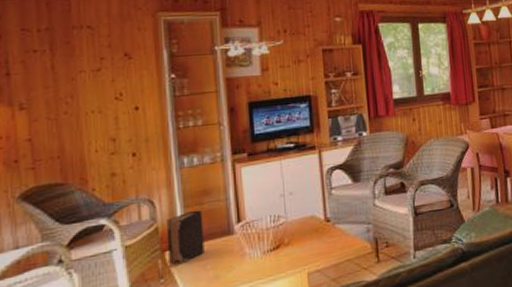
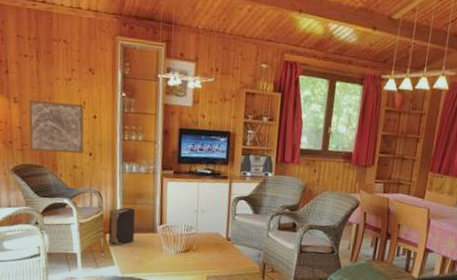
wall art: none [41,97,124,167] -> present [28,100,84,154]

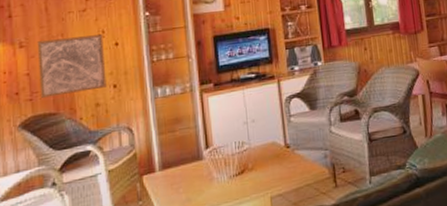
book: present [108,207,136,246] -> none [143,136,177,188]

